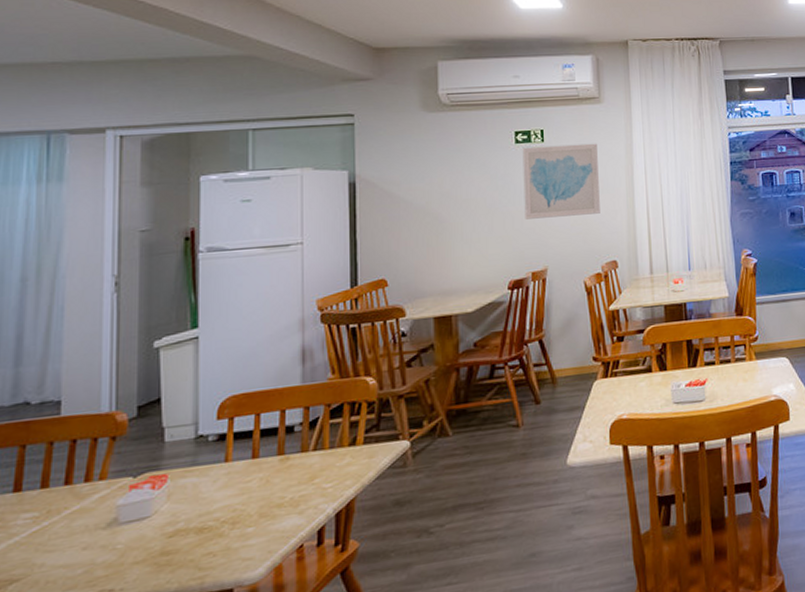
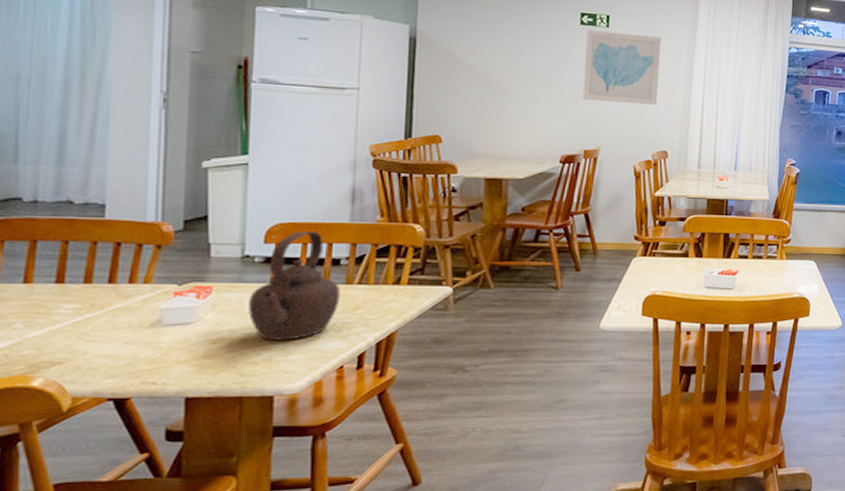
teapot: none [204,400,296,527] -> present [248,232,341,341]

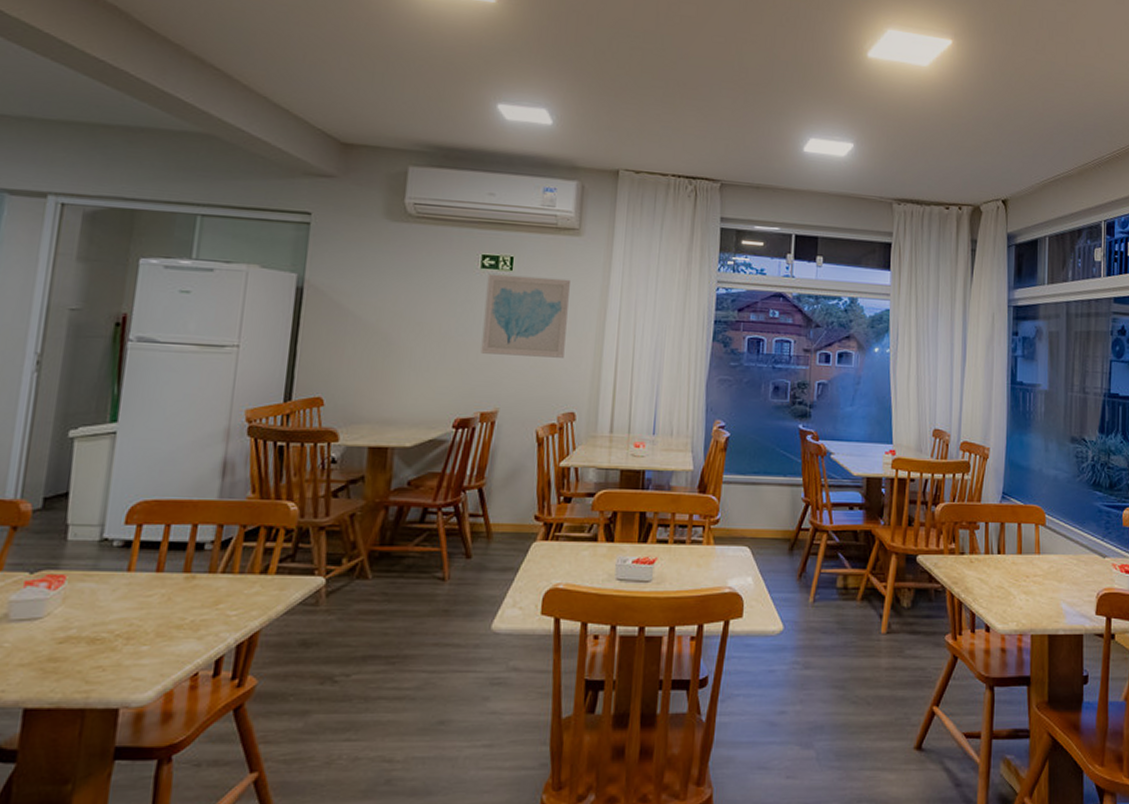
teapot: present [248,232,341,341] -> none [100,511,203,641]

